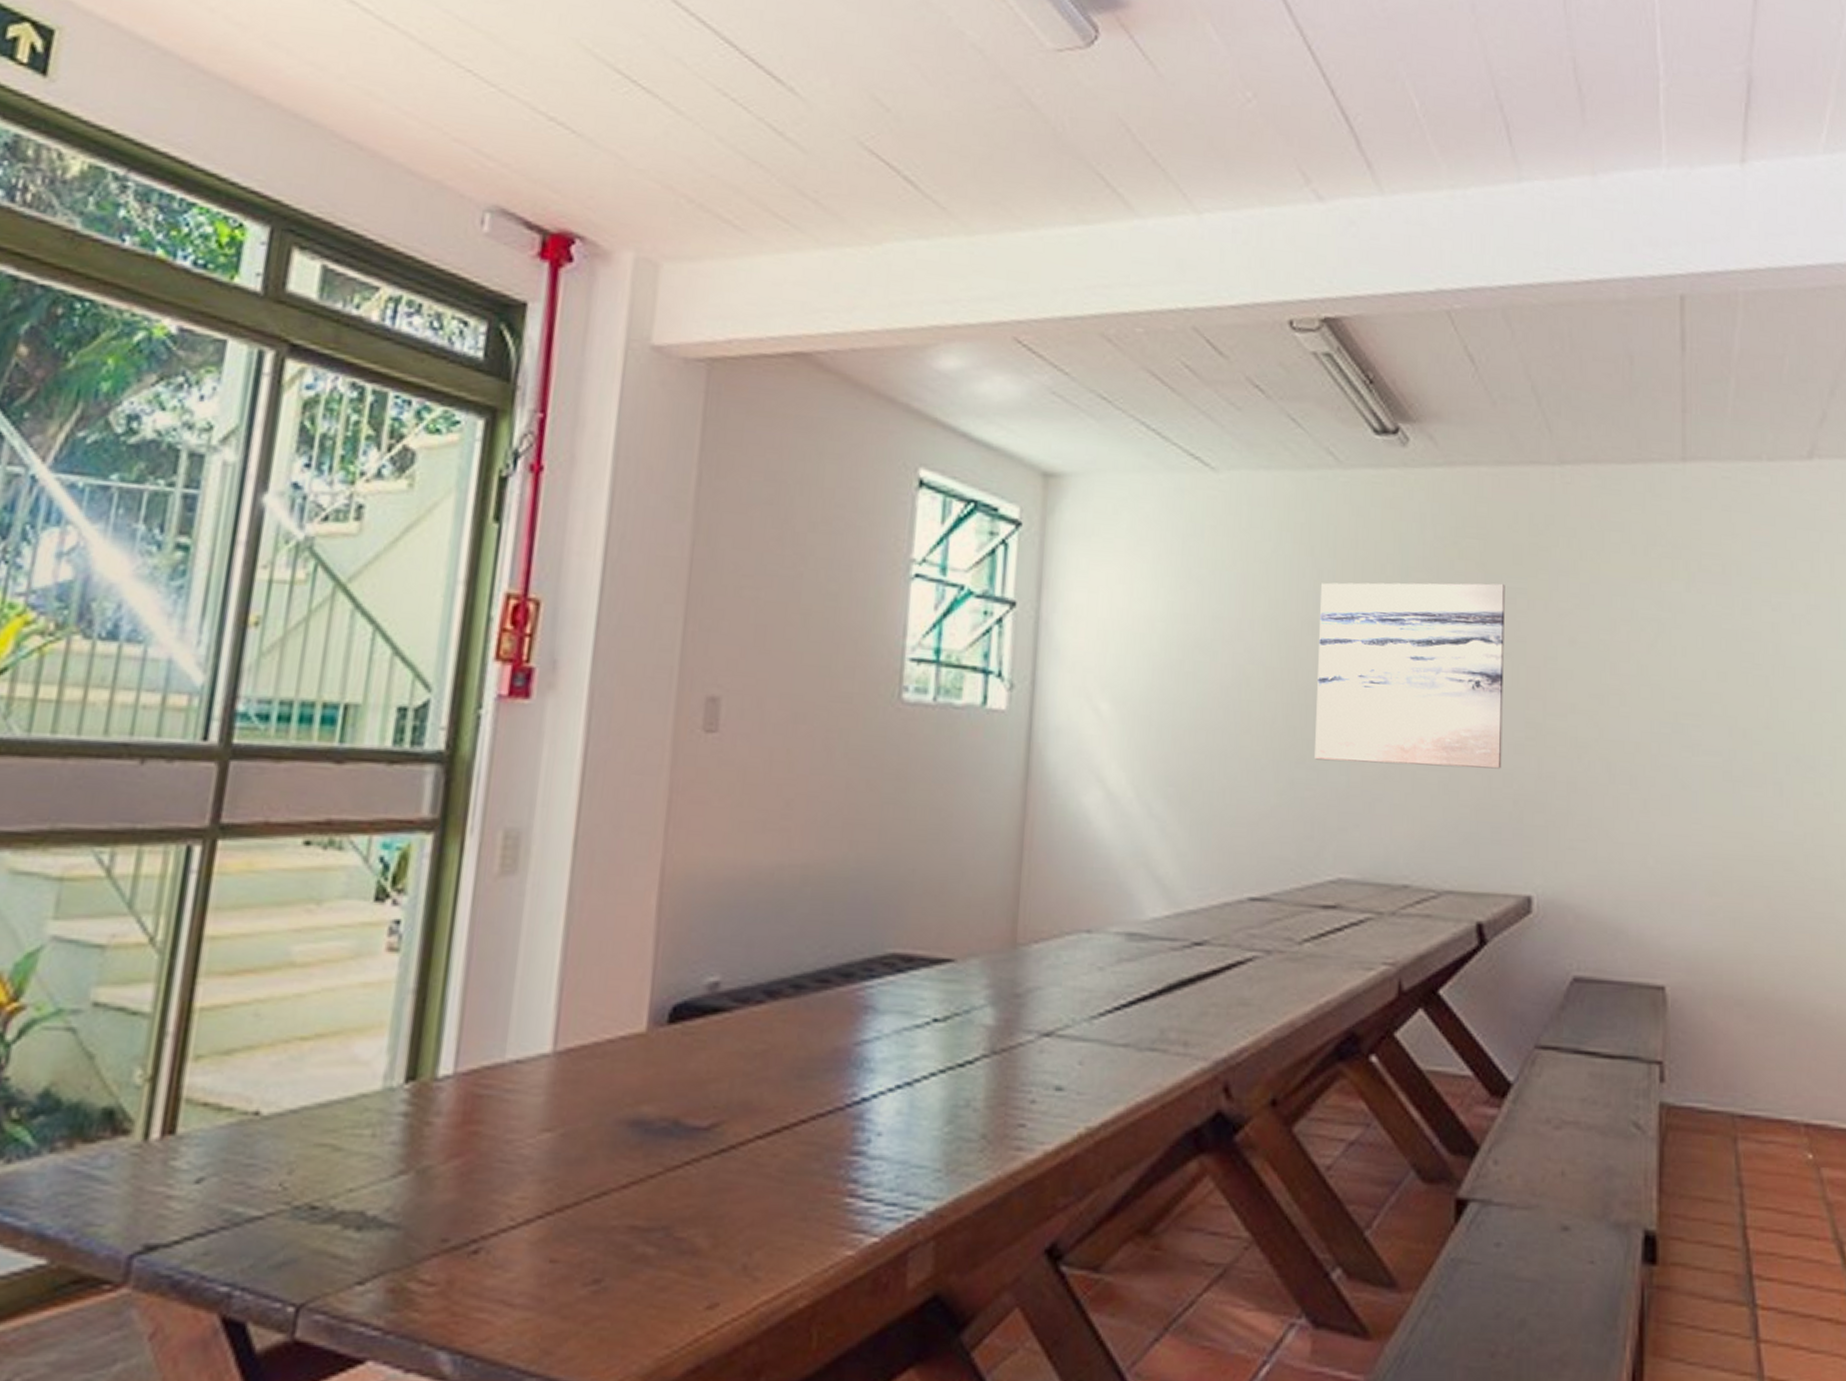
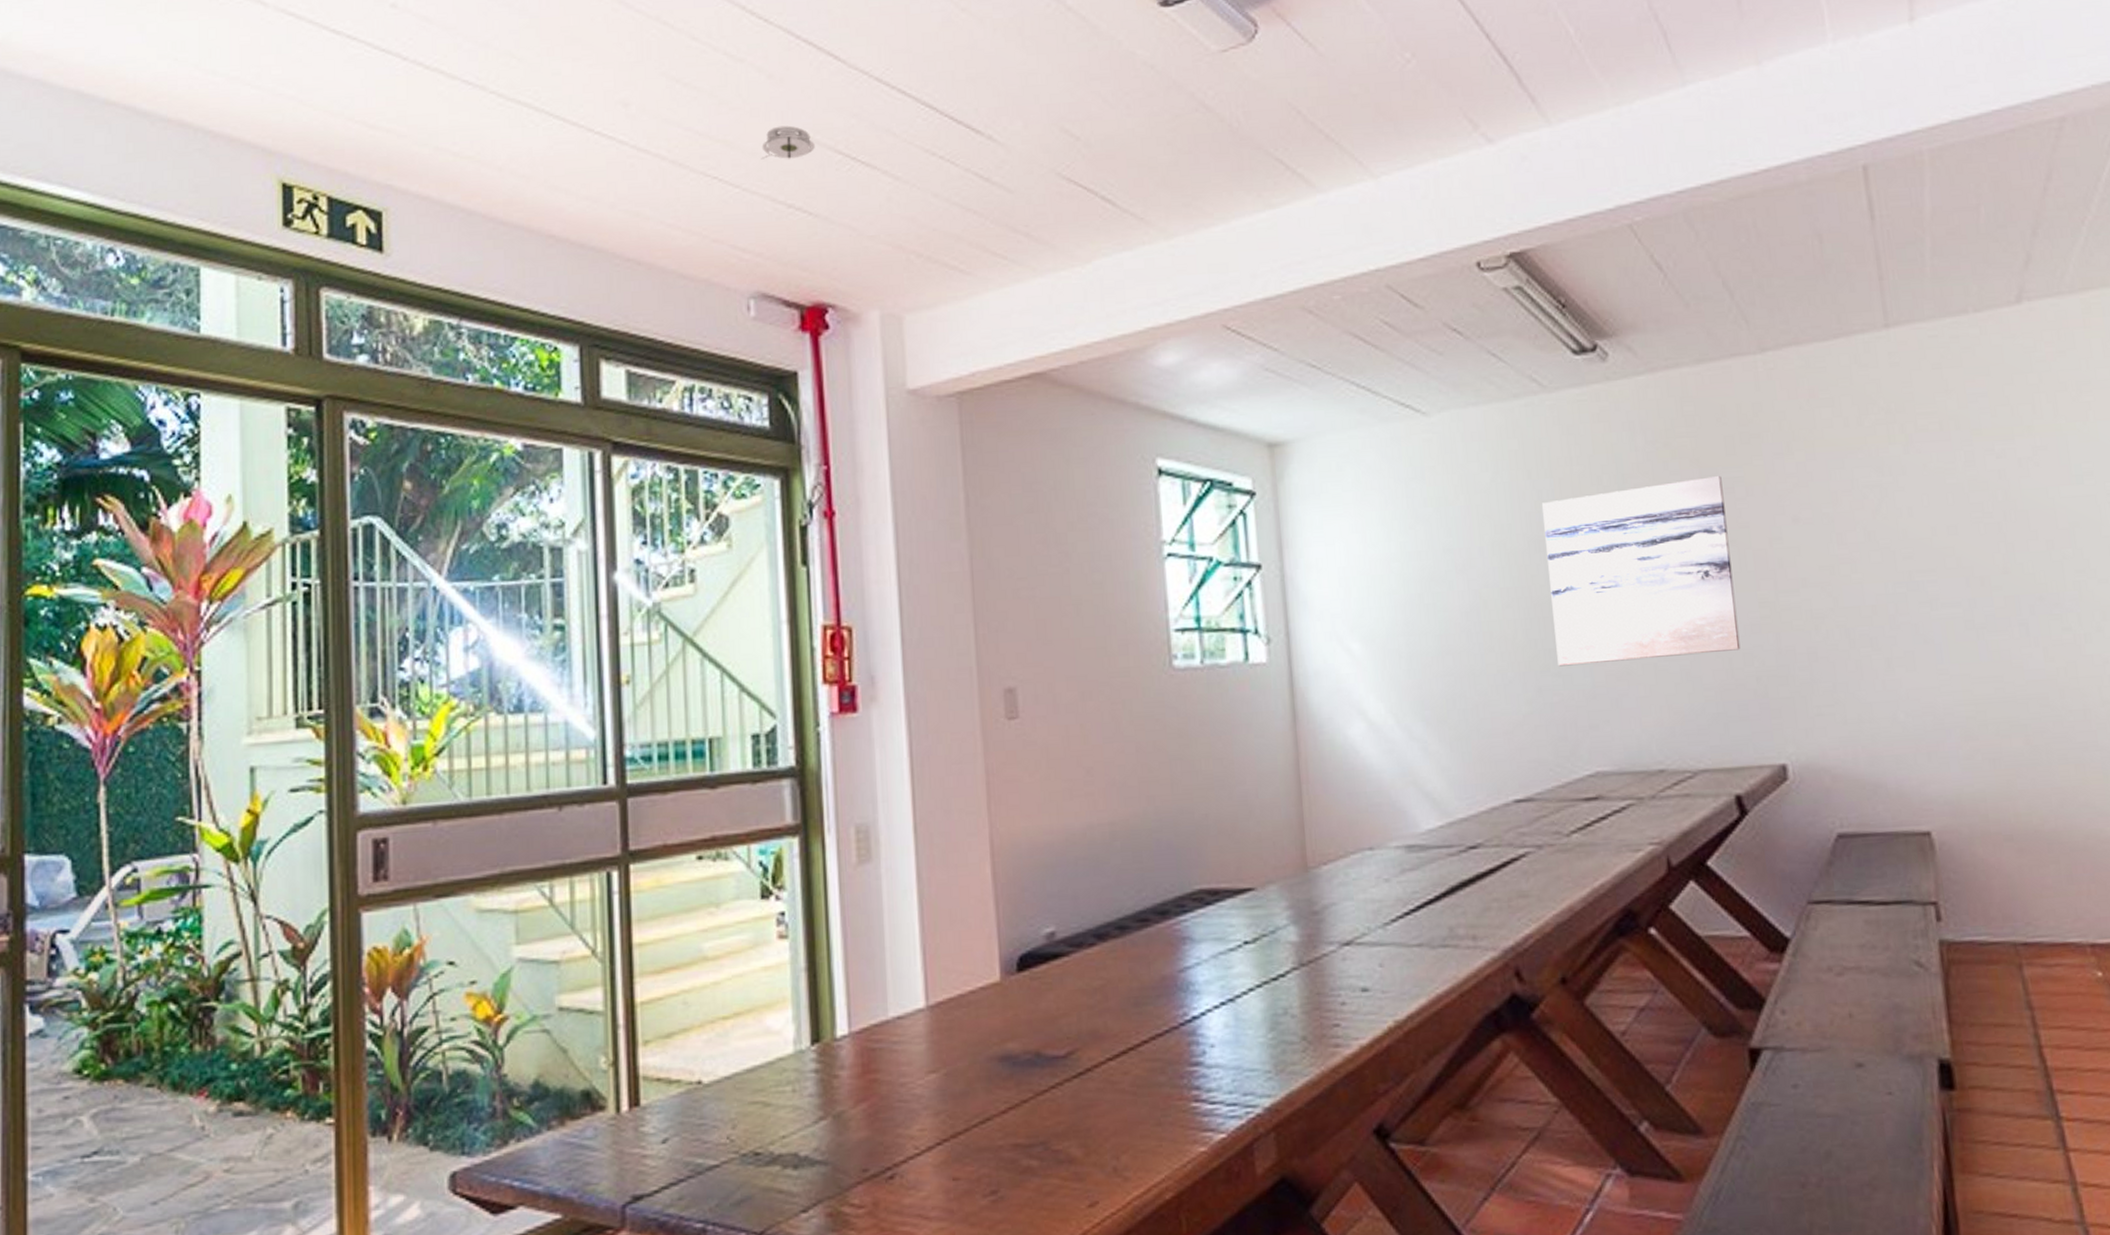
smoke detector: none [526,29,592,69] -> present [761,125,815,159]

